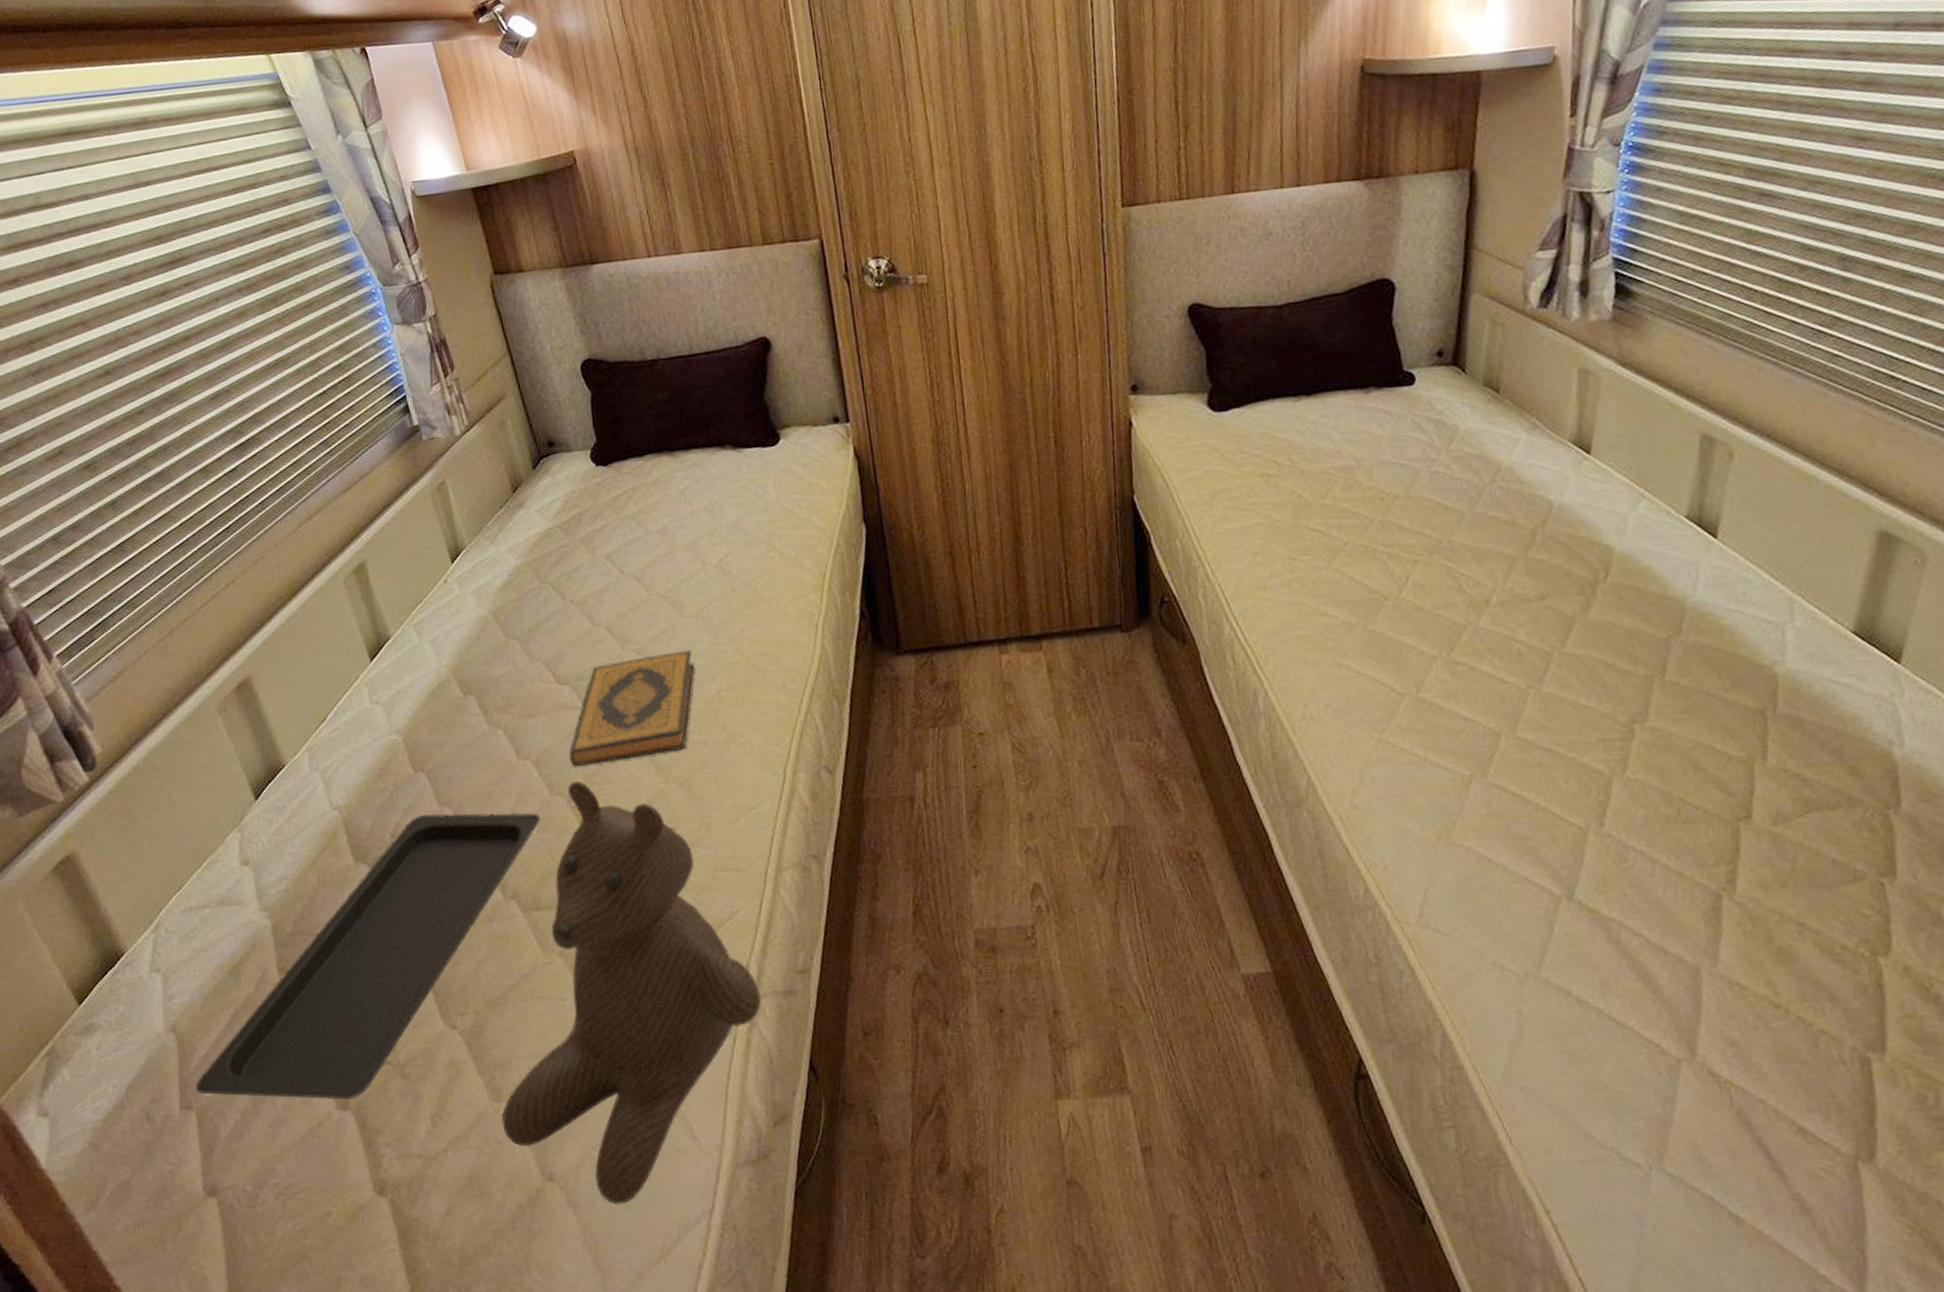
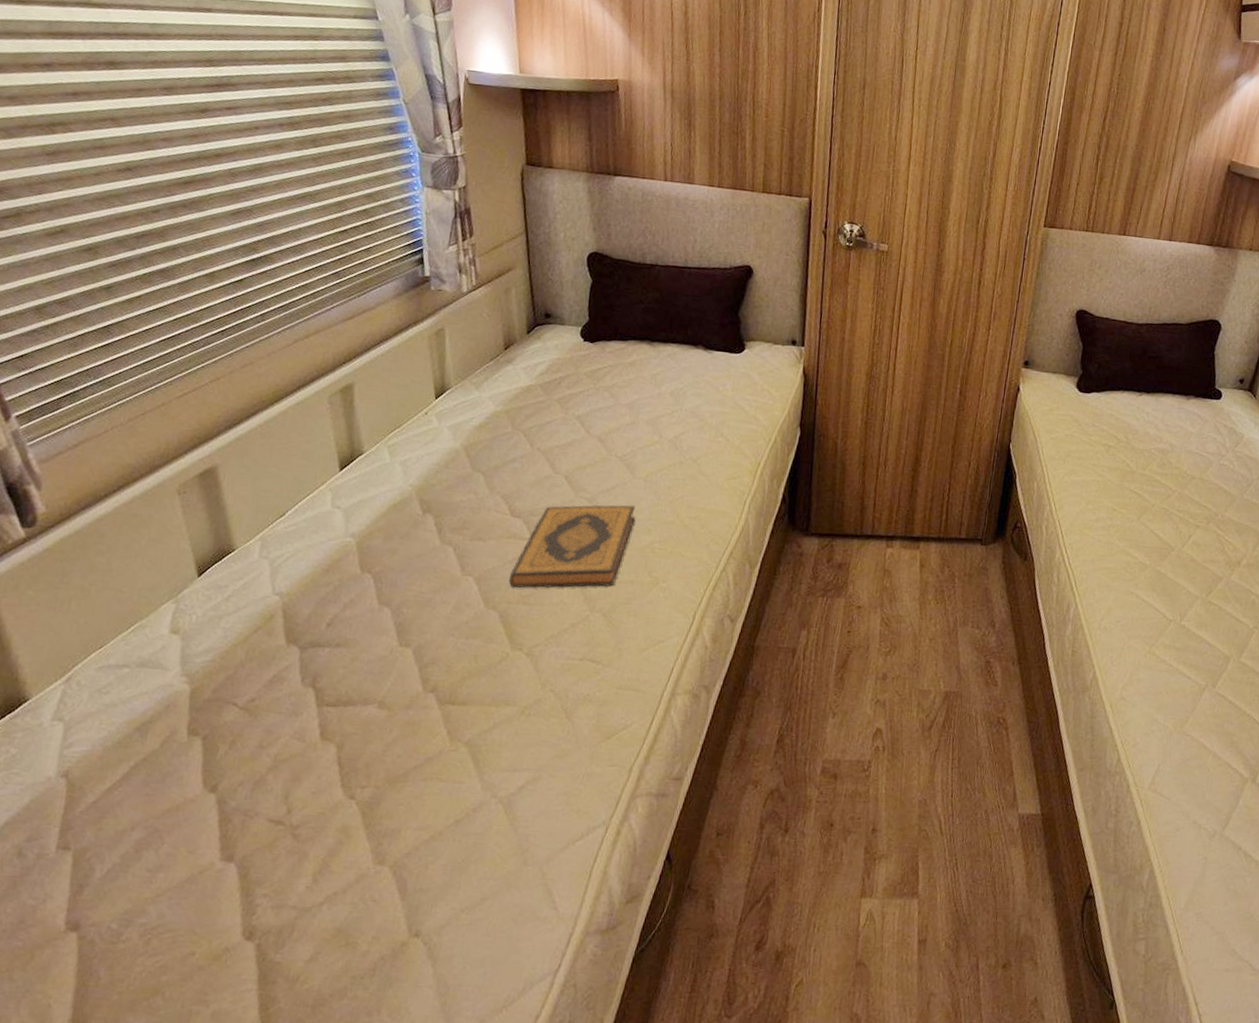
serving tray: present [195,812,541,1099] -> none [77,610,472,852]
teddy bear: present [502,780,762,1204] -> none [380,599,638,960]

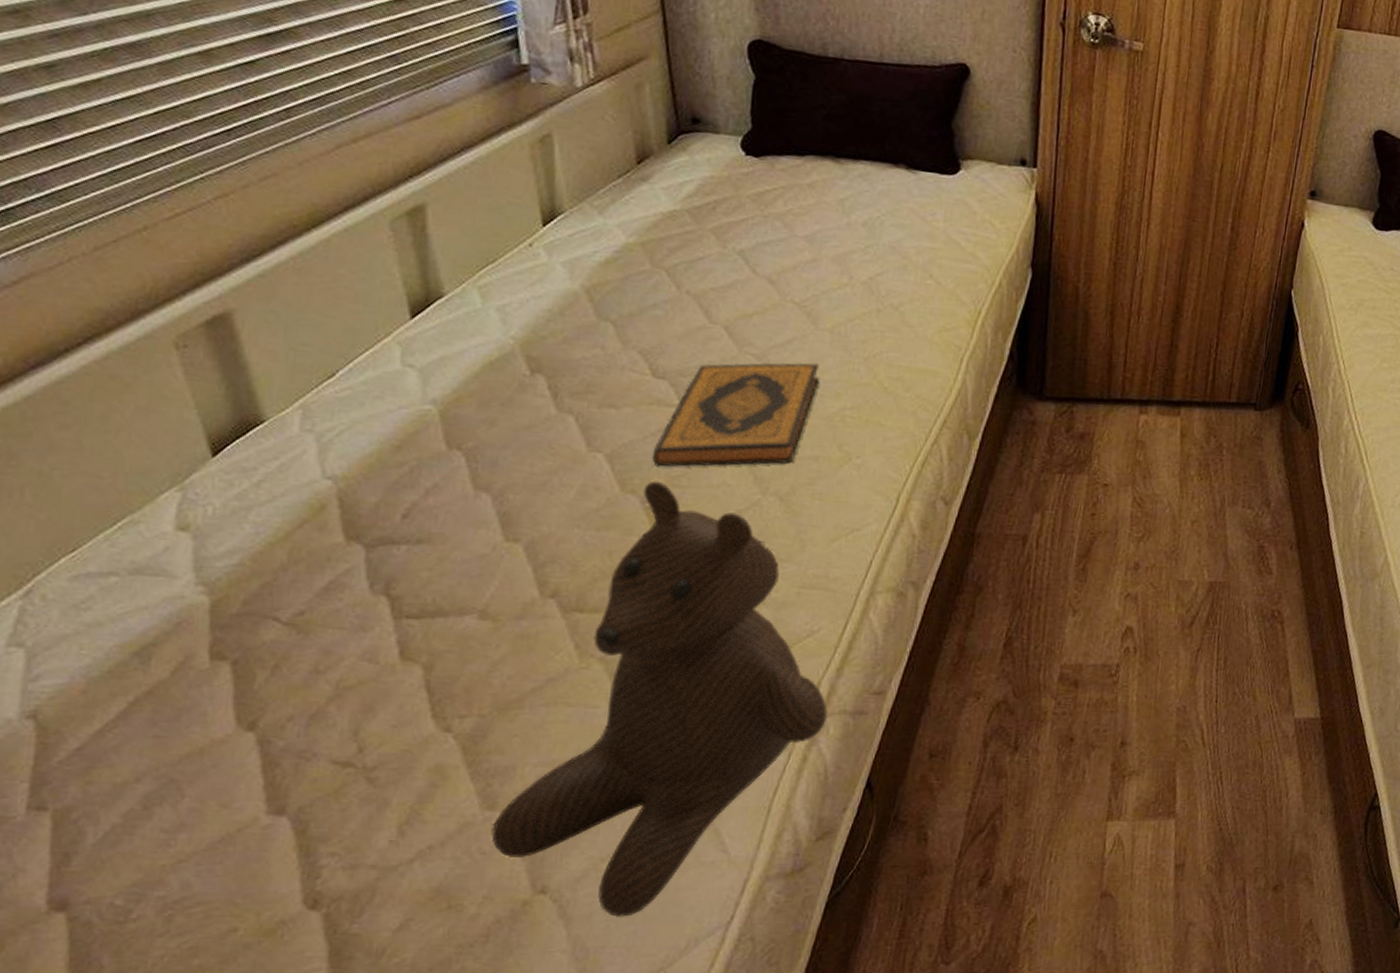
teddy bear: none [380,599,638,960] -> present [491,480,828,917]

